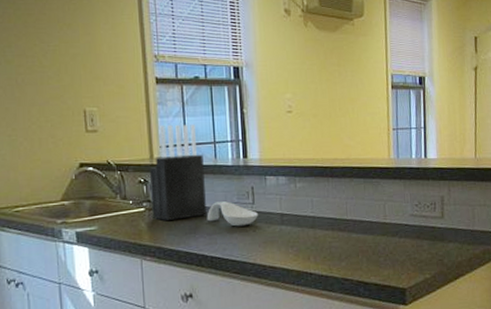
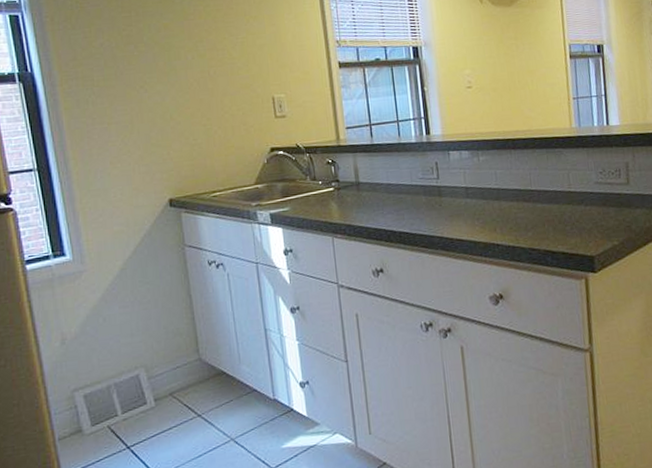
knife block: present [149,124,206,220] -> none [336,104,393,199]
spoon rest: present [206,201,258,227] -> none [393,177,443,202]

